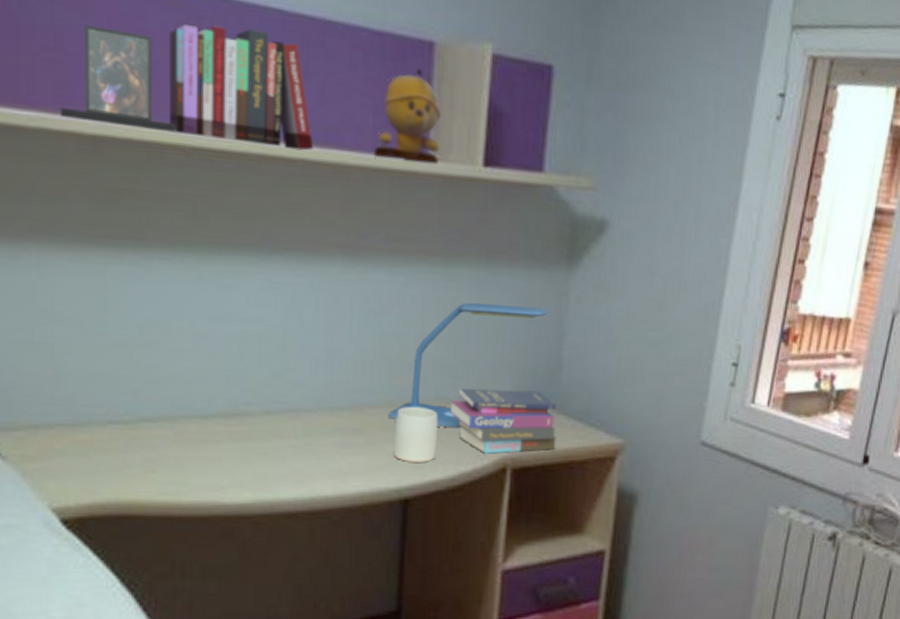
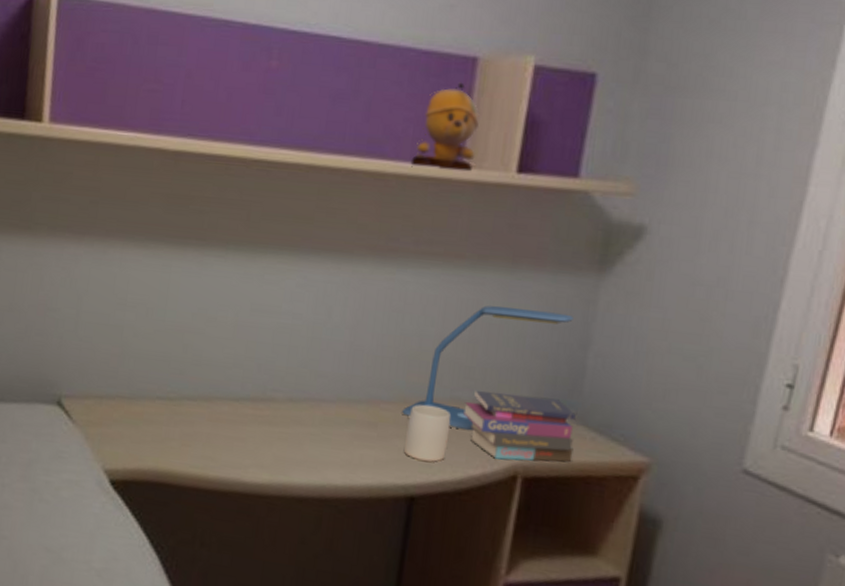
photo frame: present [61,24,176,133] -> none [152,60,241,147]
books: present [168,24,314,151] -> none [236,54,357,161]

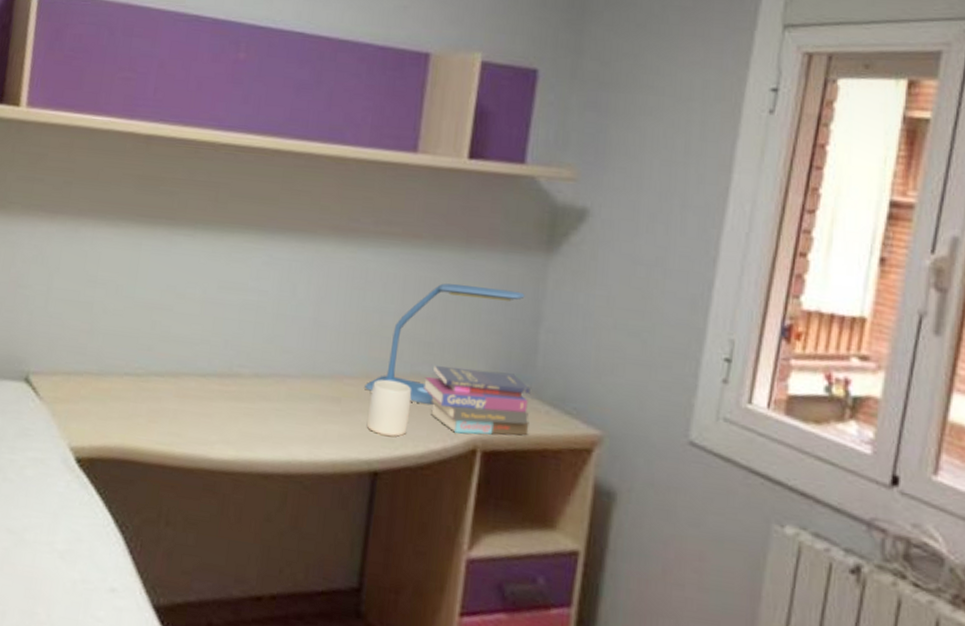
stuffed bear: present [410,82,480,172] -> none [369,75,433,158]

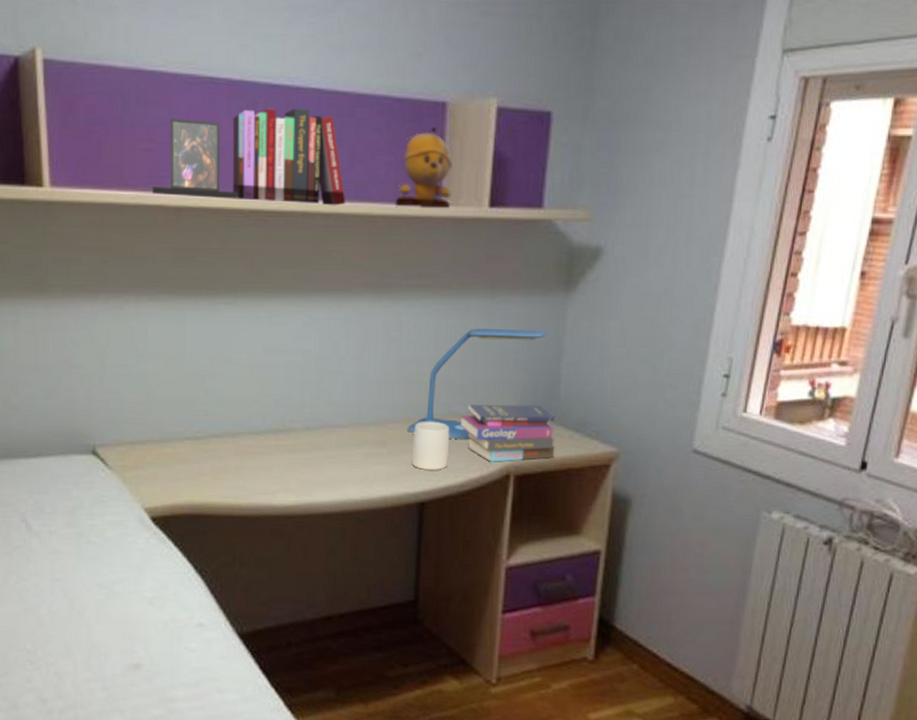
photo frame: none [125,51,211,132] -> present [152,118,238,199]
books: none [205,47,320,146] -> present [232,108,346,206]
stuffed bear: none [369,75,433,158] -> present [395,126,453,209]

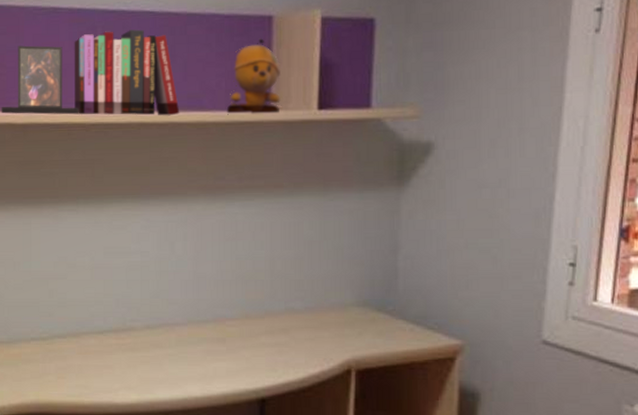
desk lamp: present [407,329,547,440] -> none [245,225,382,336]
mug: present [411,422,450,470] -> none [250,318,288,366]
books: present [460,404,555,462] -> none [298,299,396,357]

